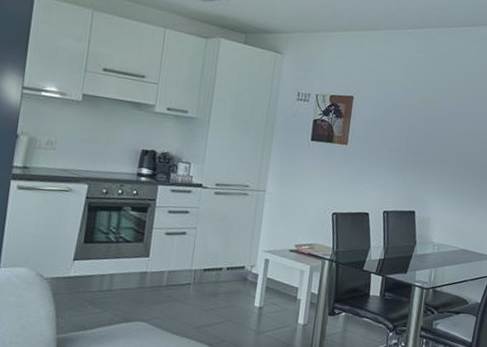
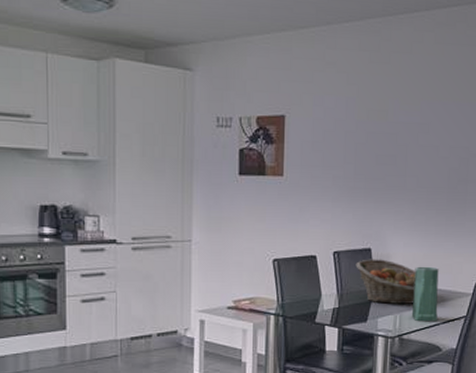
fruit basket: none [401,219,451,261] -> present [356,259,416,304]
vase: none [444,230,470,278] -> present [411,266,439,322]

